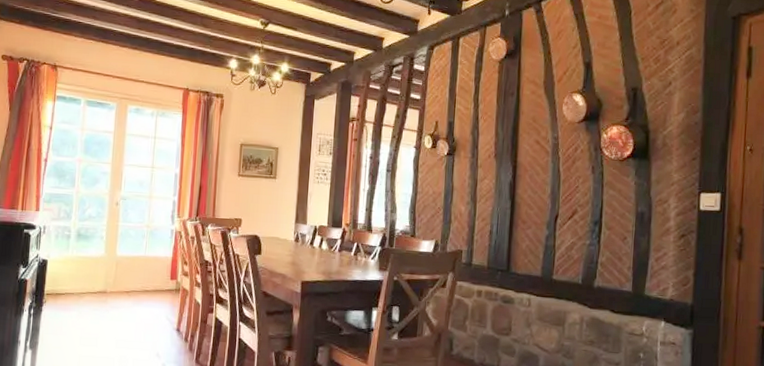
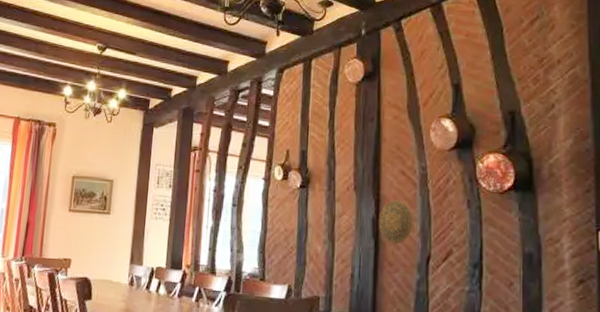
decorative plate: none [514,166,545,205] -> present [378,200,413,244]

